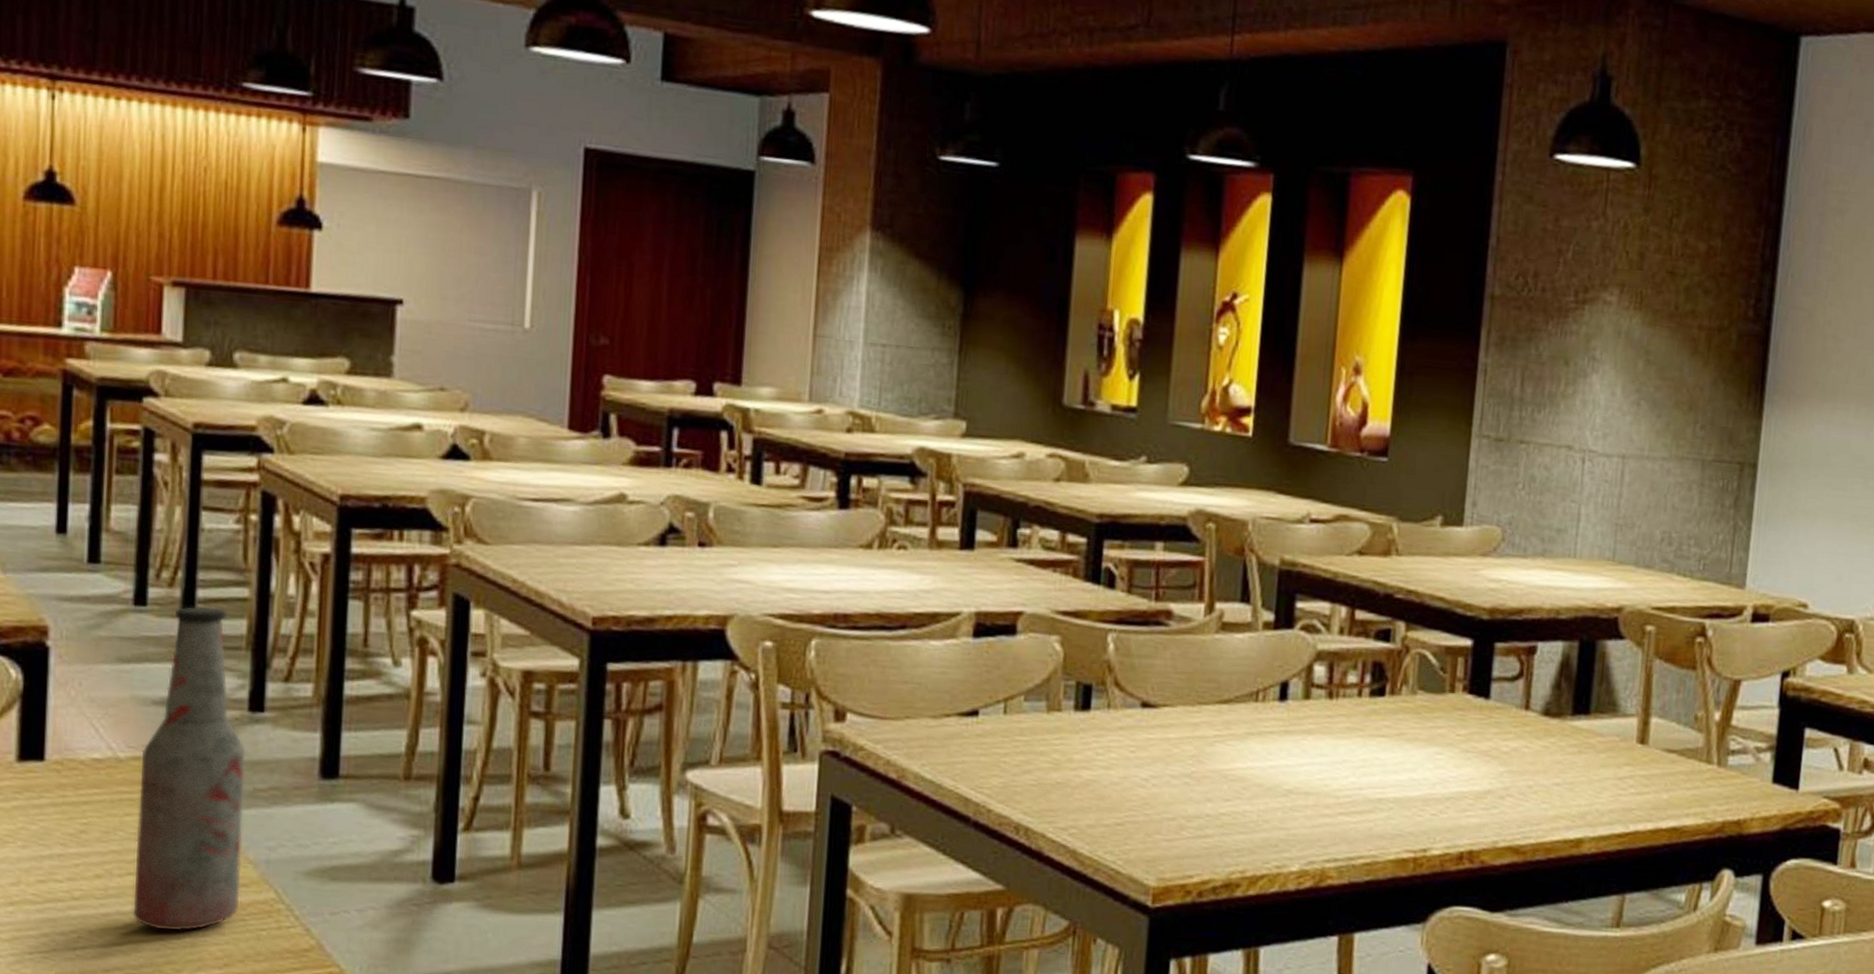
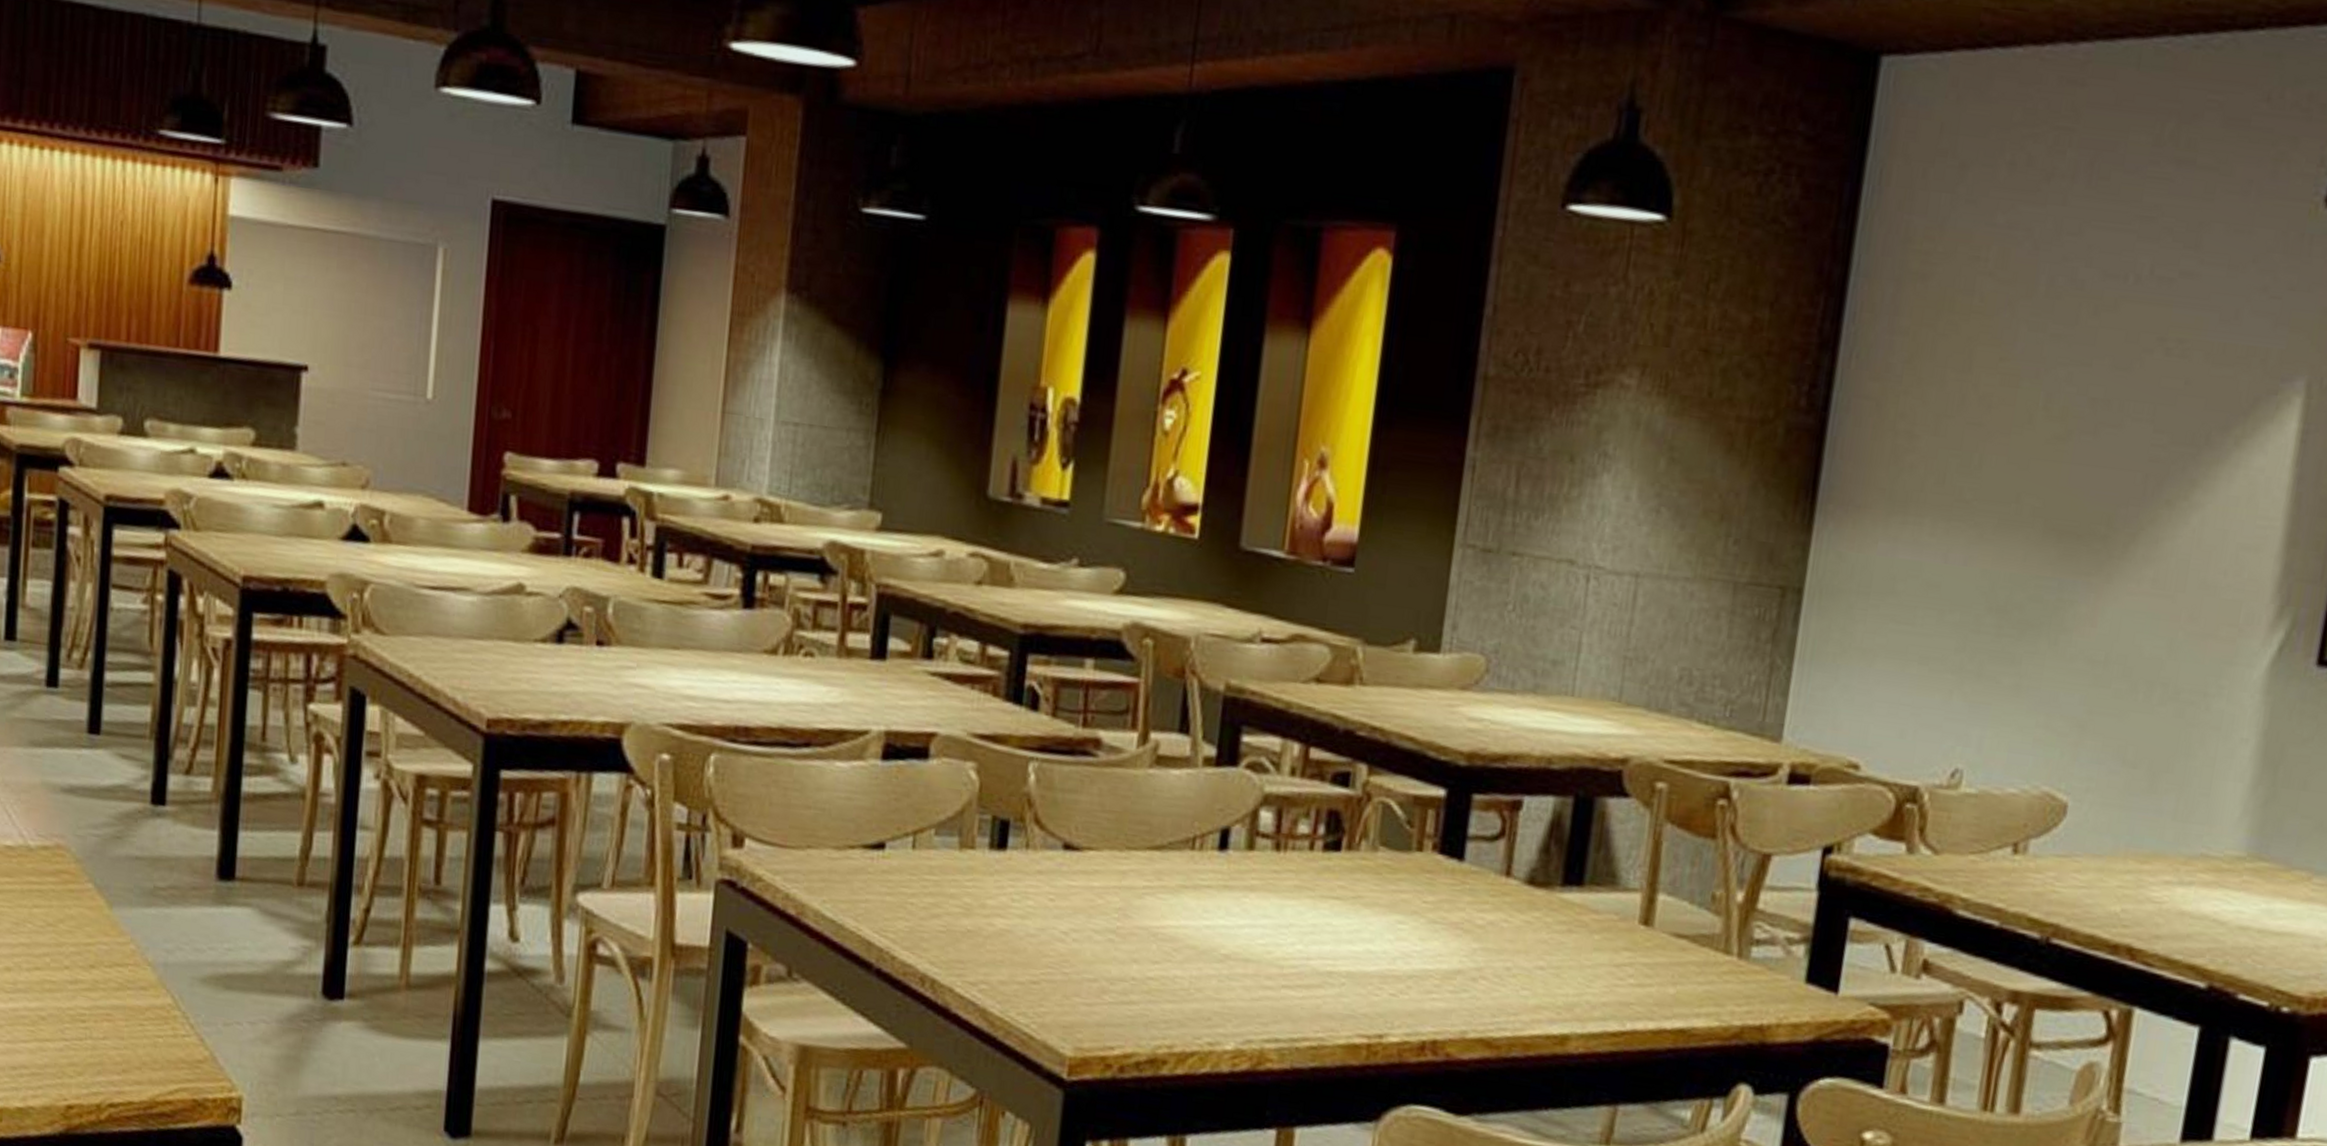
bottle: present [133,606,246,931] -> none [39,690,147,1032]

